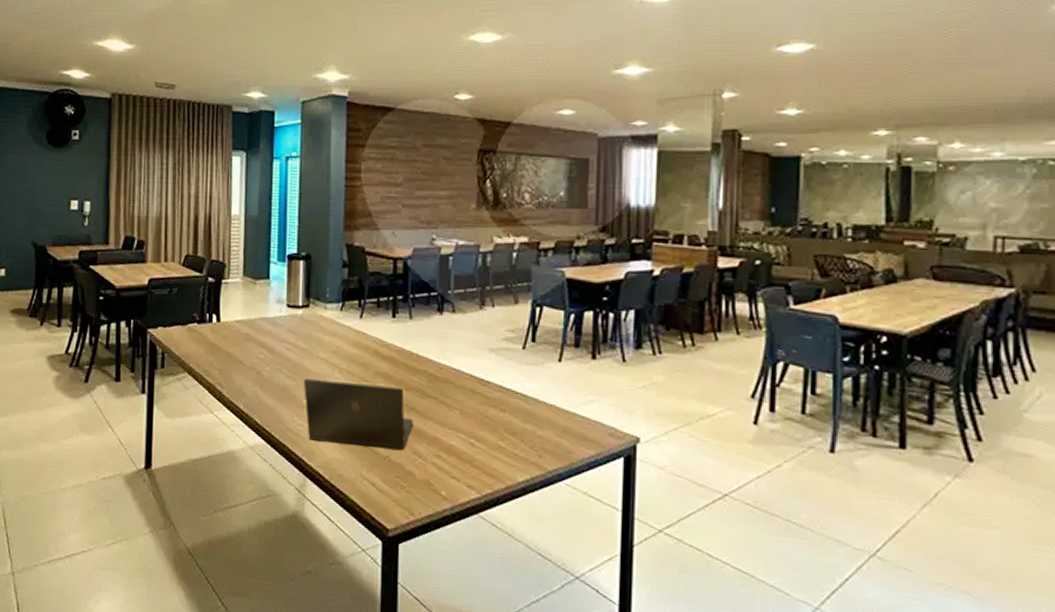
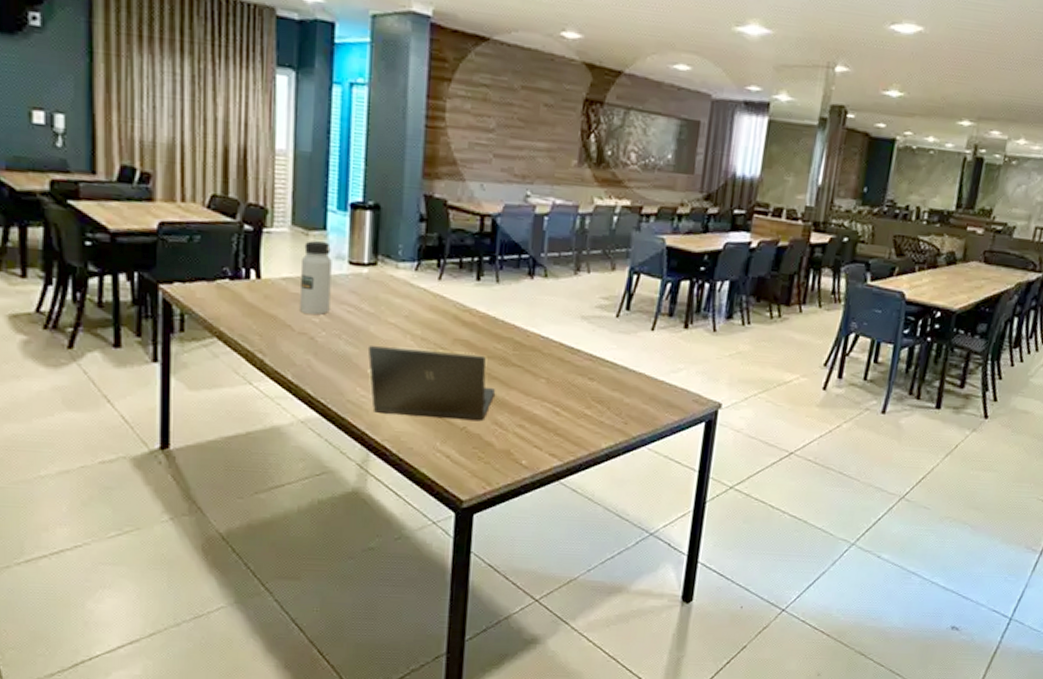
water bottle: none [250,288,274,353] -> present [300,241,332,316]

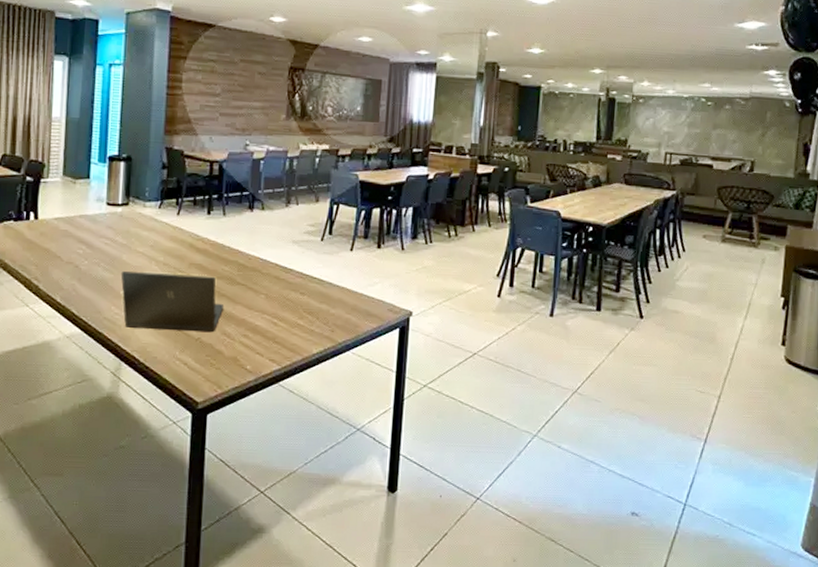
water bottle: present [300,241,332,316] -> none [68,187,94,248]

